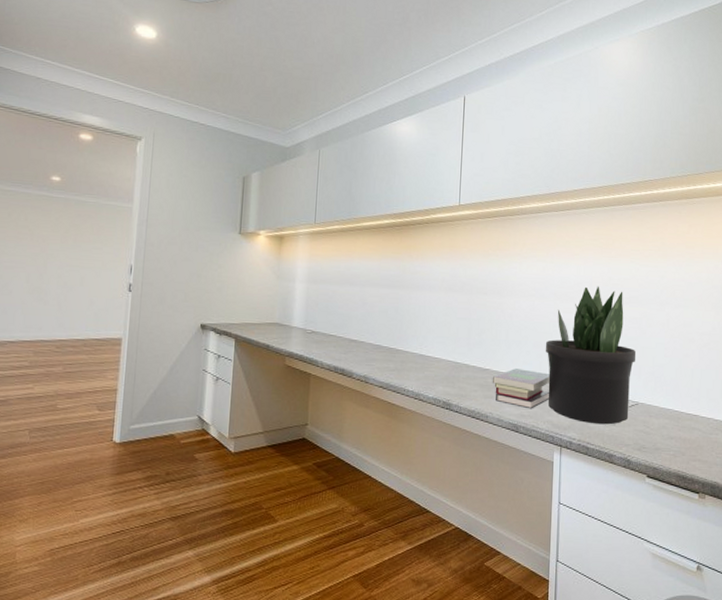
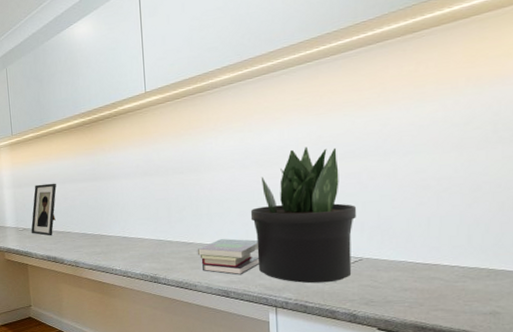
picture frame: none [320,283,356,344] -> present [31,183,57,236]

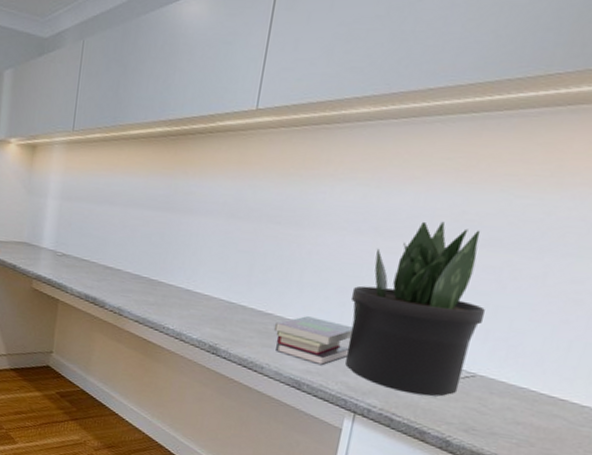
picture frame: present [31,183,57,236] -> none [71,201,116,271]

